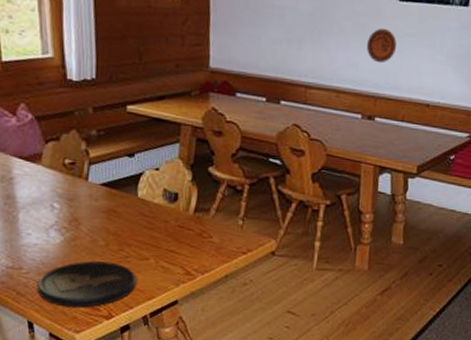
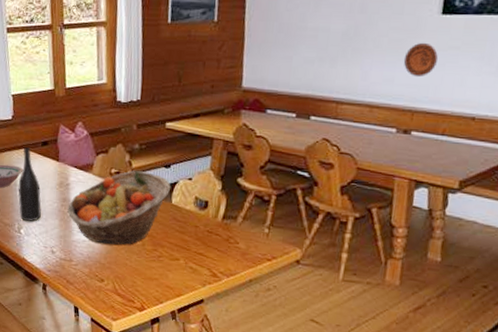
fruit basket: none [13,161,136,247] -> present [67,170,171,245]
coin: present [37,261,137,308] -> none [83,258,168,299]

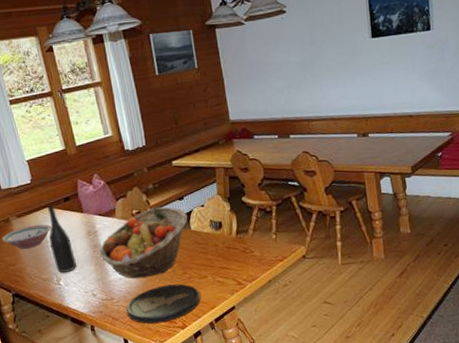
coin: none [83,258,168,299] -> present [126,283,201,324]
decorative plate: present [403,42,438,78] -> none [351,62,376,91]

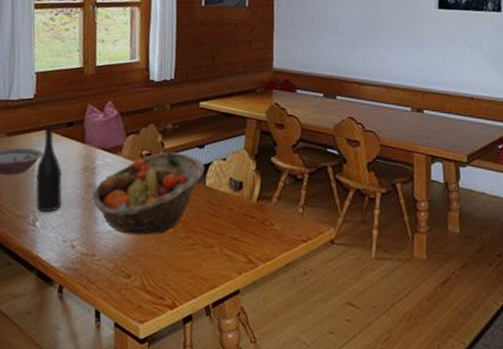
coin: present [126,283,201,324] -> none [107,248,201,296]

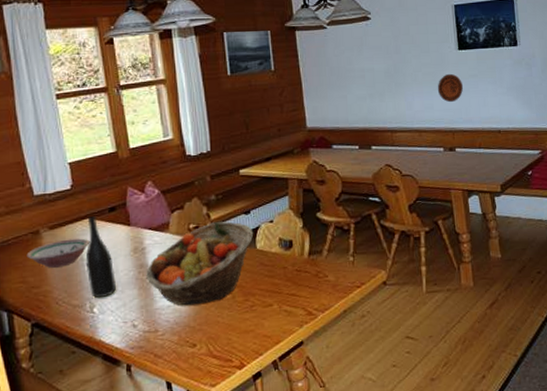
decorative plate: none [411,31,439,62] -> present [437,73,463,103]

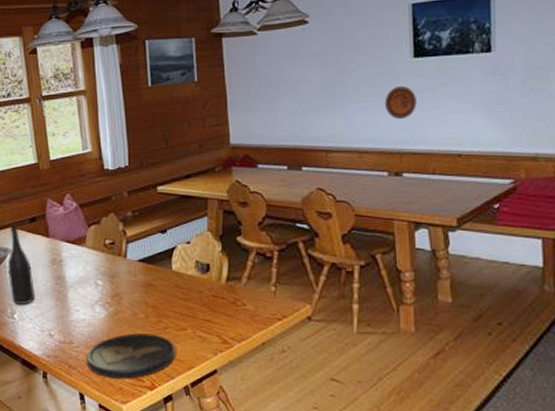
fruit basket: present [146,221,254,306] -> none [63,239,170,321]
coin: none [172,313,264,363] -> present [86,333,176,379]

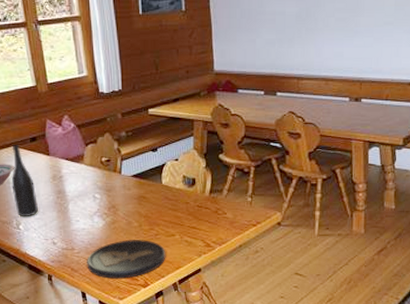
decorative plate: present [384,85,416,120] -> none [349,20,376,51]

